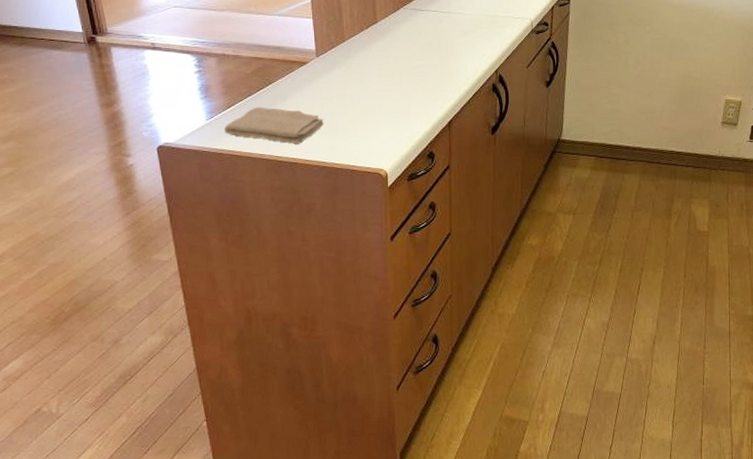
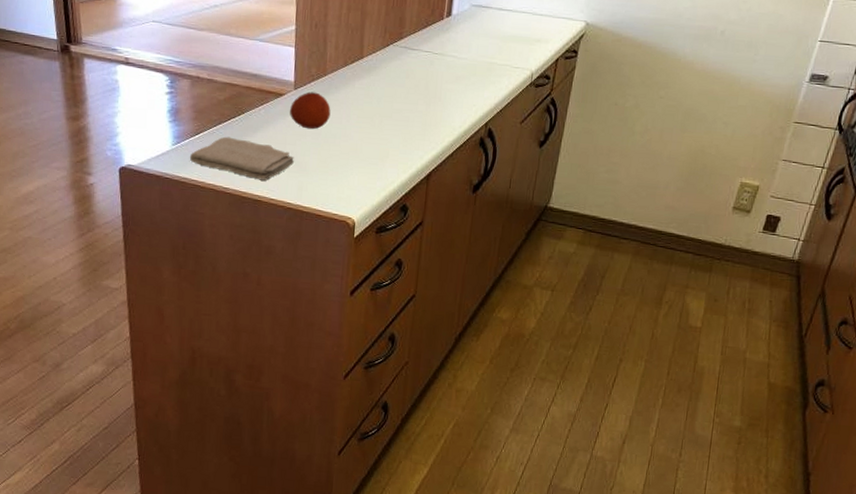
fruit: none [315,58,353,92] -> present [290,91,331,130]

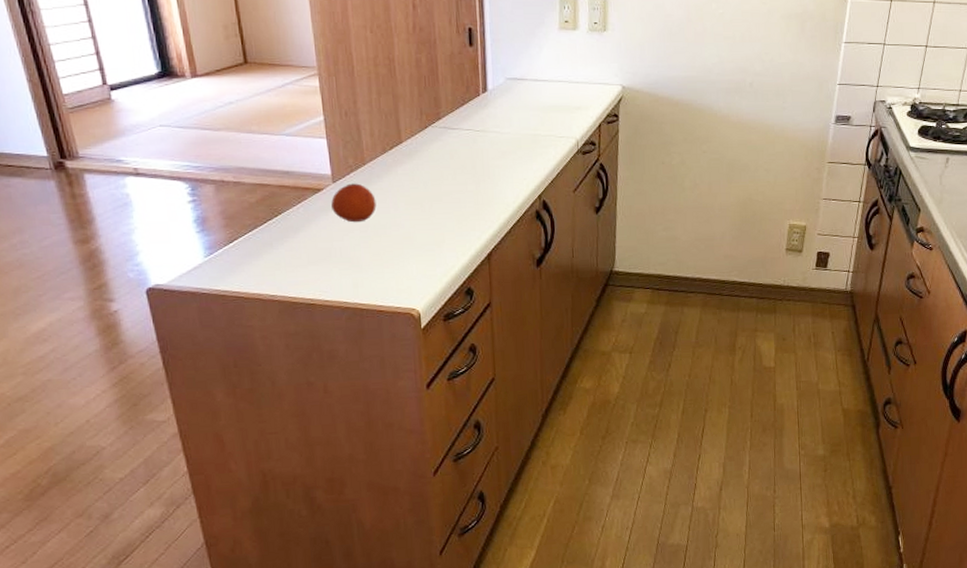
washcloth: present [189,136,295,181] -> none [226,241,345,283]

